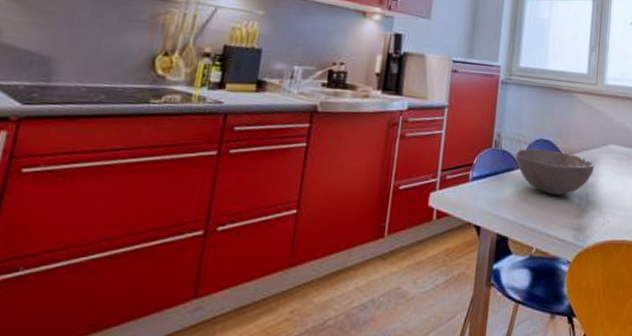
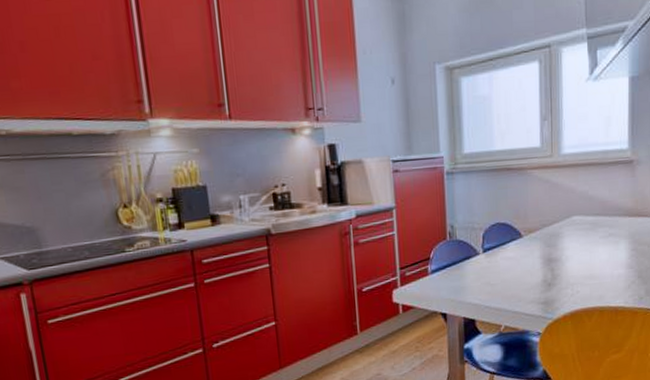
bowl: present [515,148,594,195] -> none [471,232,557,275]

